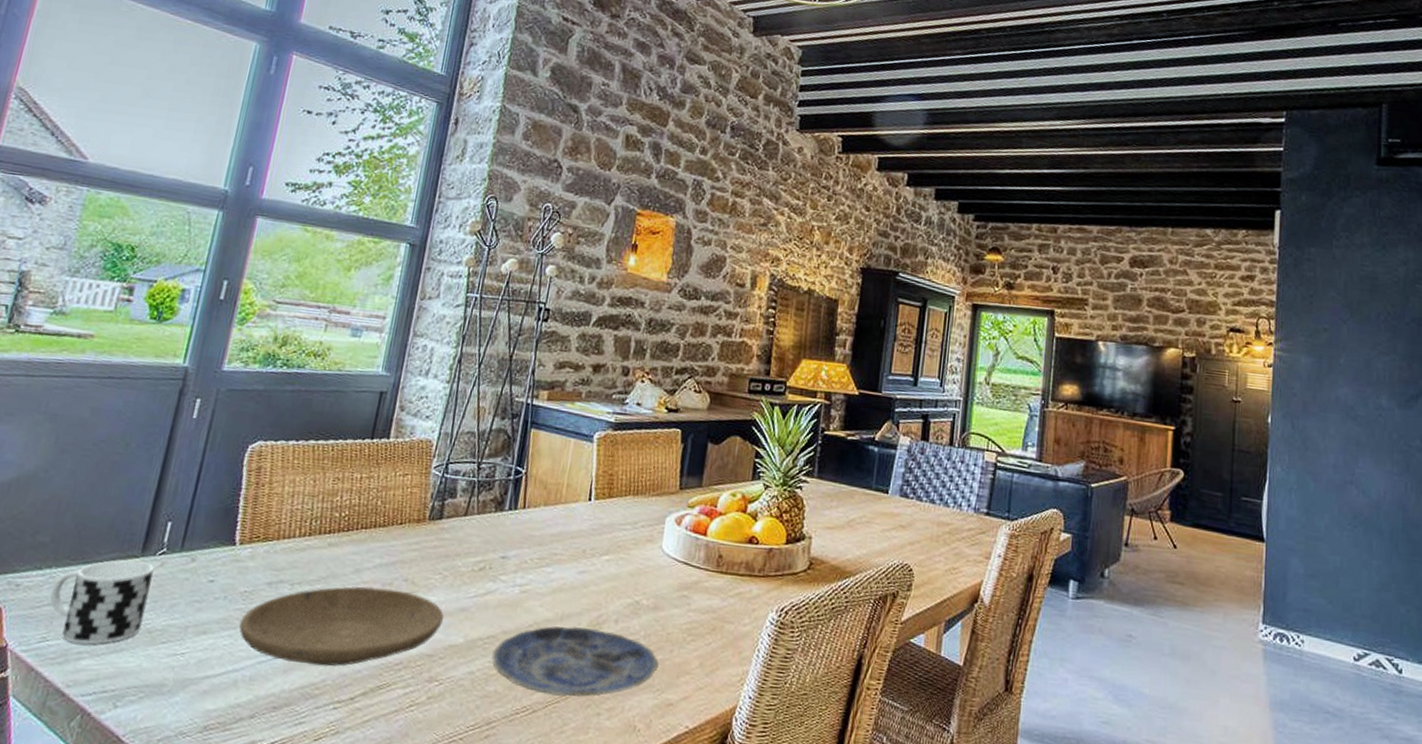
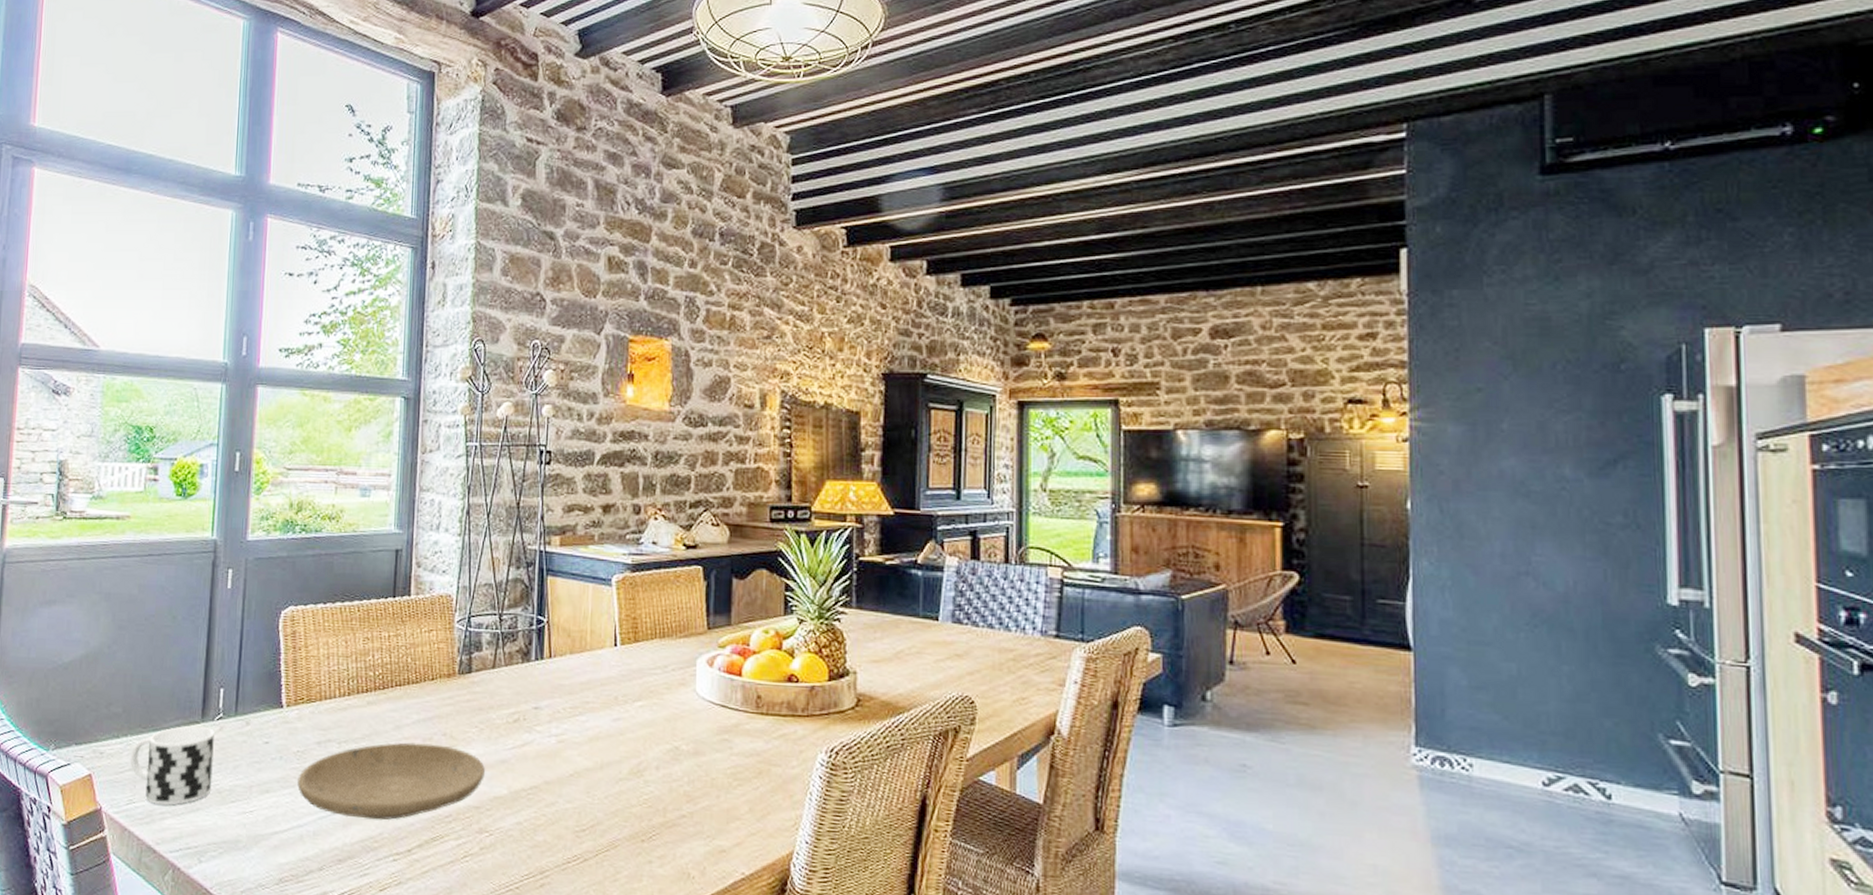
plate: present [492,626,659,697] -> none [537,775,706,845]

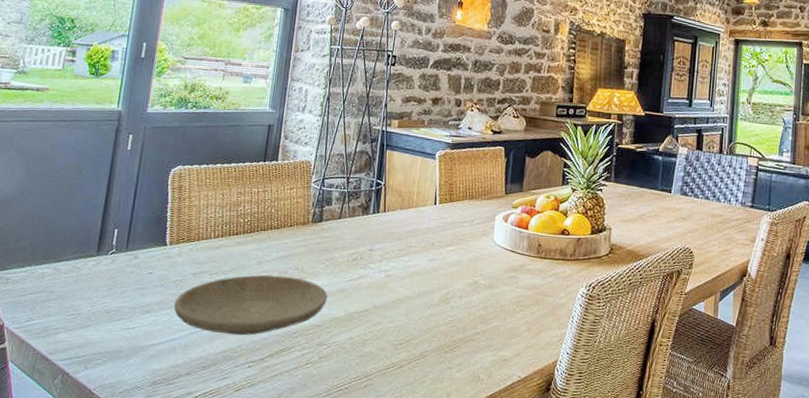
cup: present [130,725,214,806] -> none [32,258,107,323]

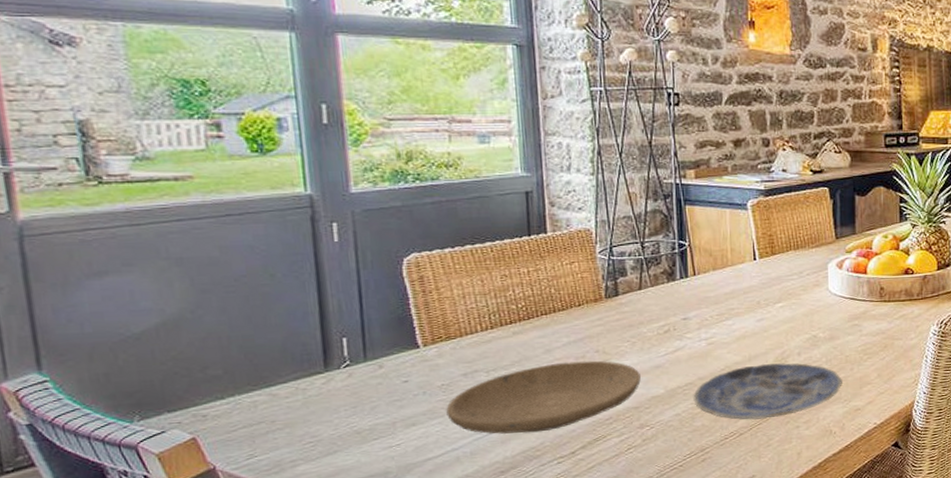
plate: none [366,302,495,355] -> present [693,363,842,420]

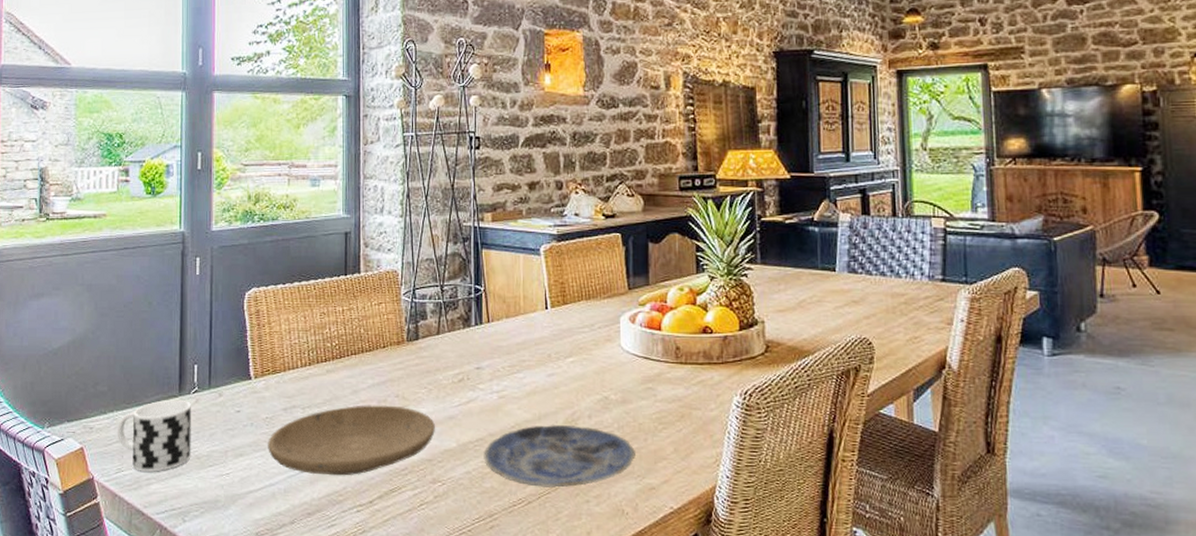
cup: none [242,375,348,455] -> present [117,399,191,472]

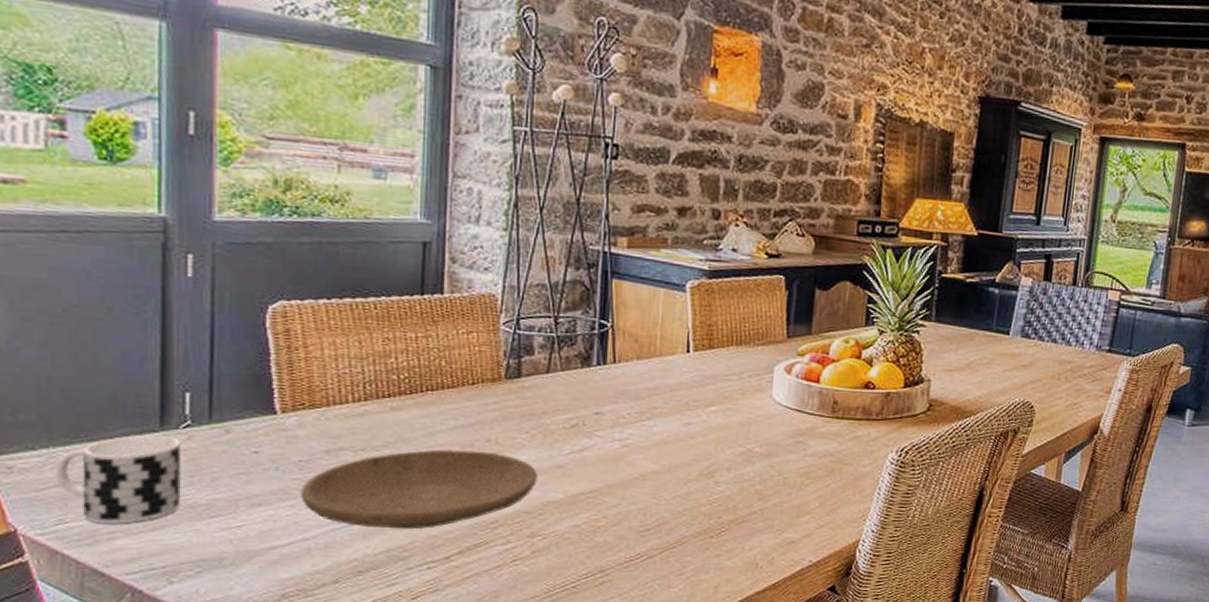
plate: present [483,425,635,488] -> none [597,477,777,542]

